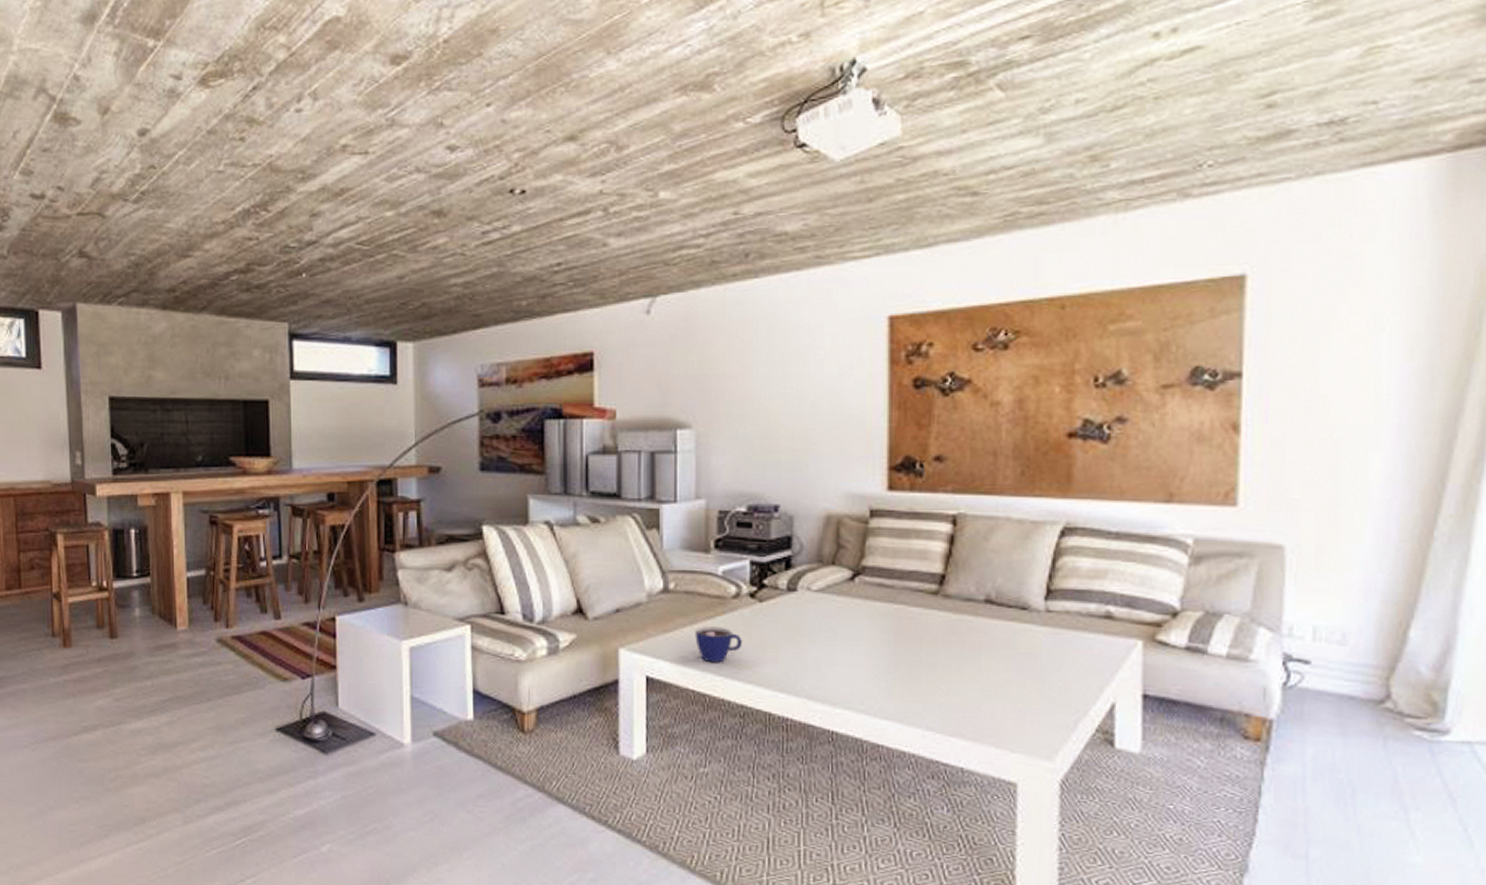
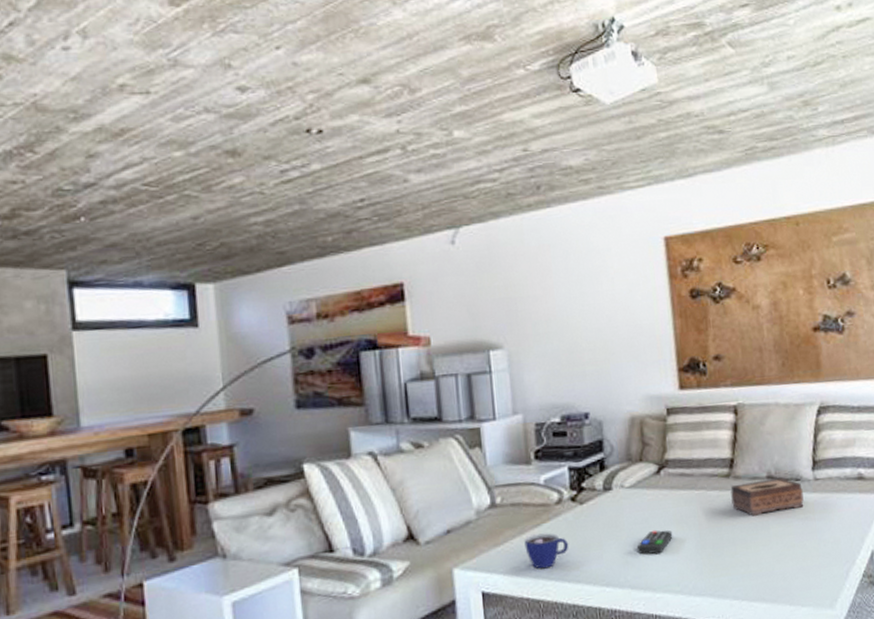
remote control: none [818,640,862,667] -> present [637,530,673,554]
tissue box: none [936,603,1029,642] -> present [730,478,804,516]

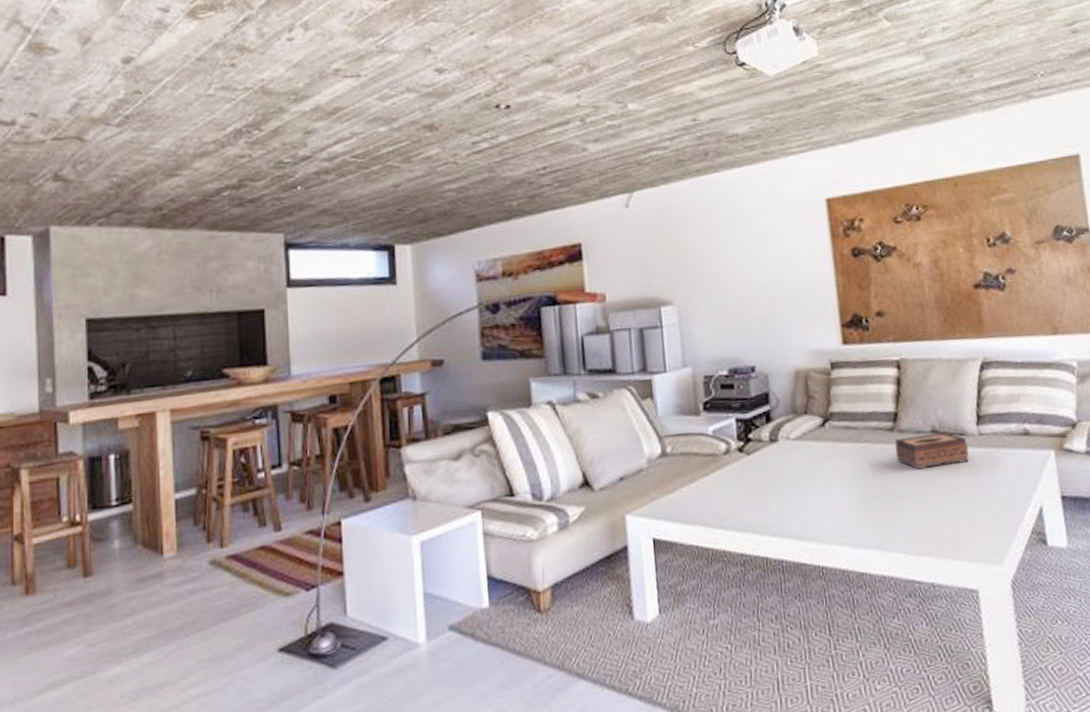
cup: present [524,533,569,569] -> none [693,482,737,518]
remote control: present [637,530,673,554] -> none [803,481,838,506]

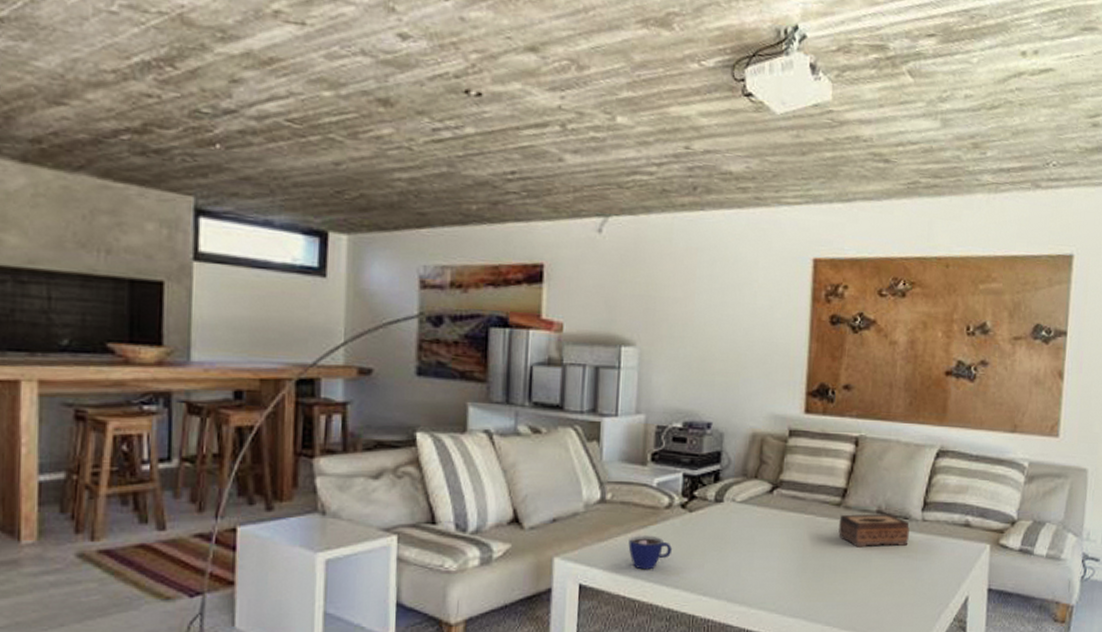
cup: none [693,482,737,518] -> present [628,535,673,570]

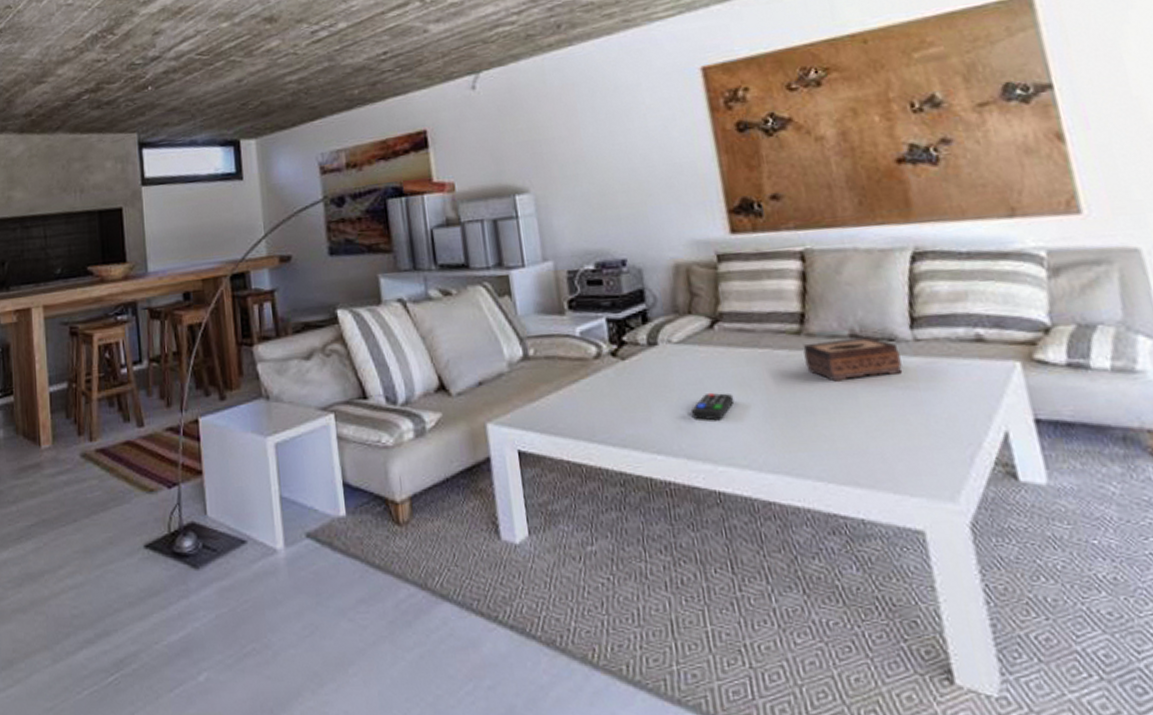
cup: present [628,535,673,570] -> none [561,390,612,430]
remote control: none [738,547,776,571] -> present [691,392,735,421]

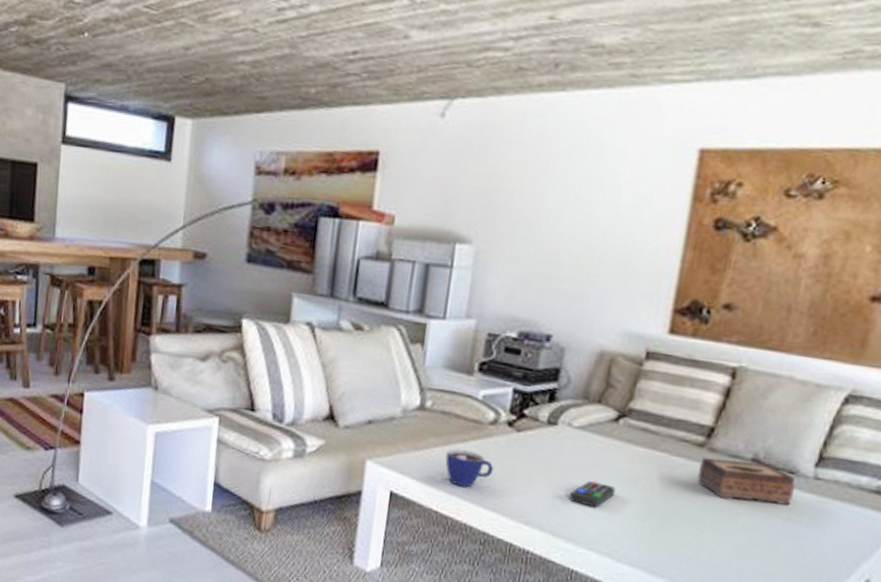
cup: none [561,390,612,430] -> present [445,449,494,488]

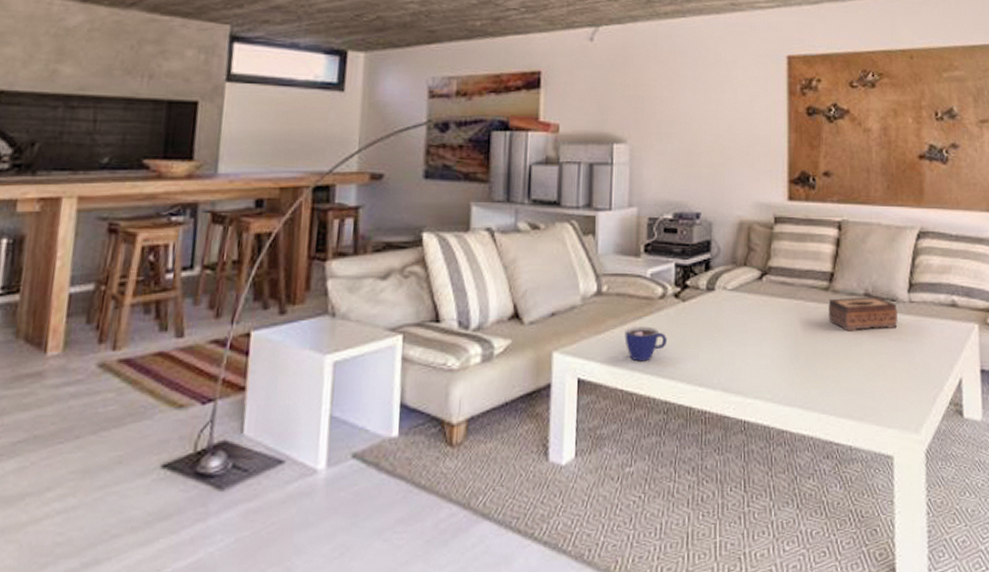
remote control: present [569,480,616,508] -> none [732,334,769,359]

